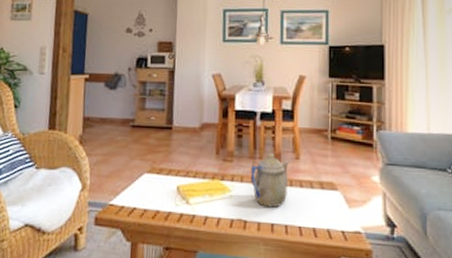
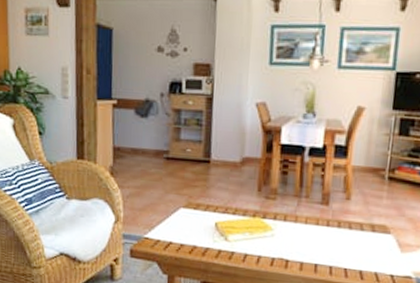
teapot: present [250,152,290,208] -> none [294,191,339,249]

